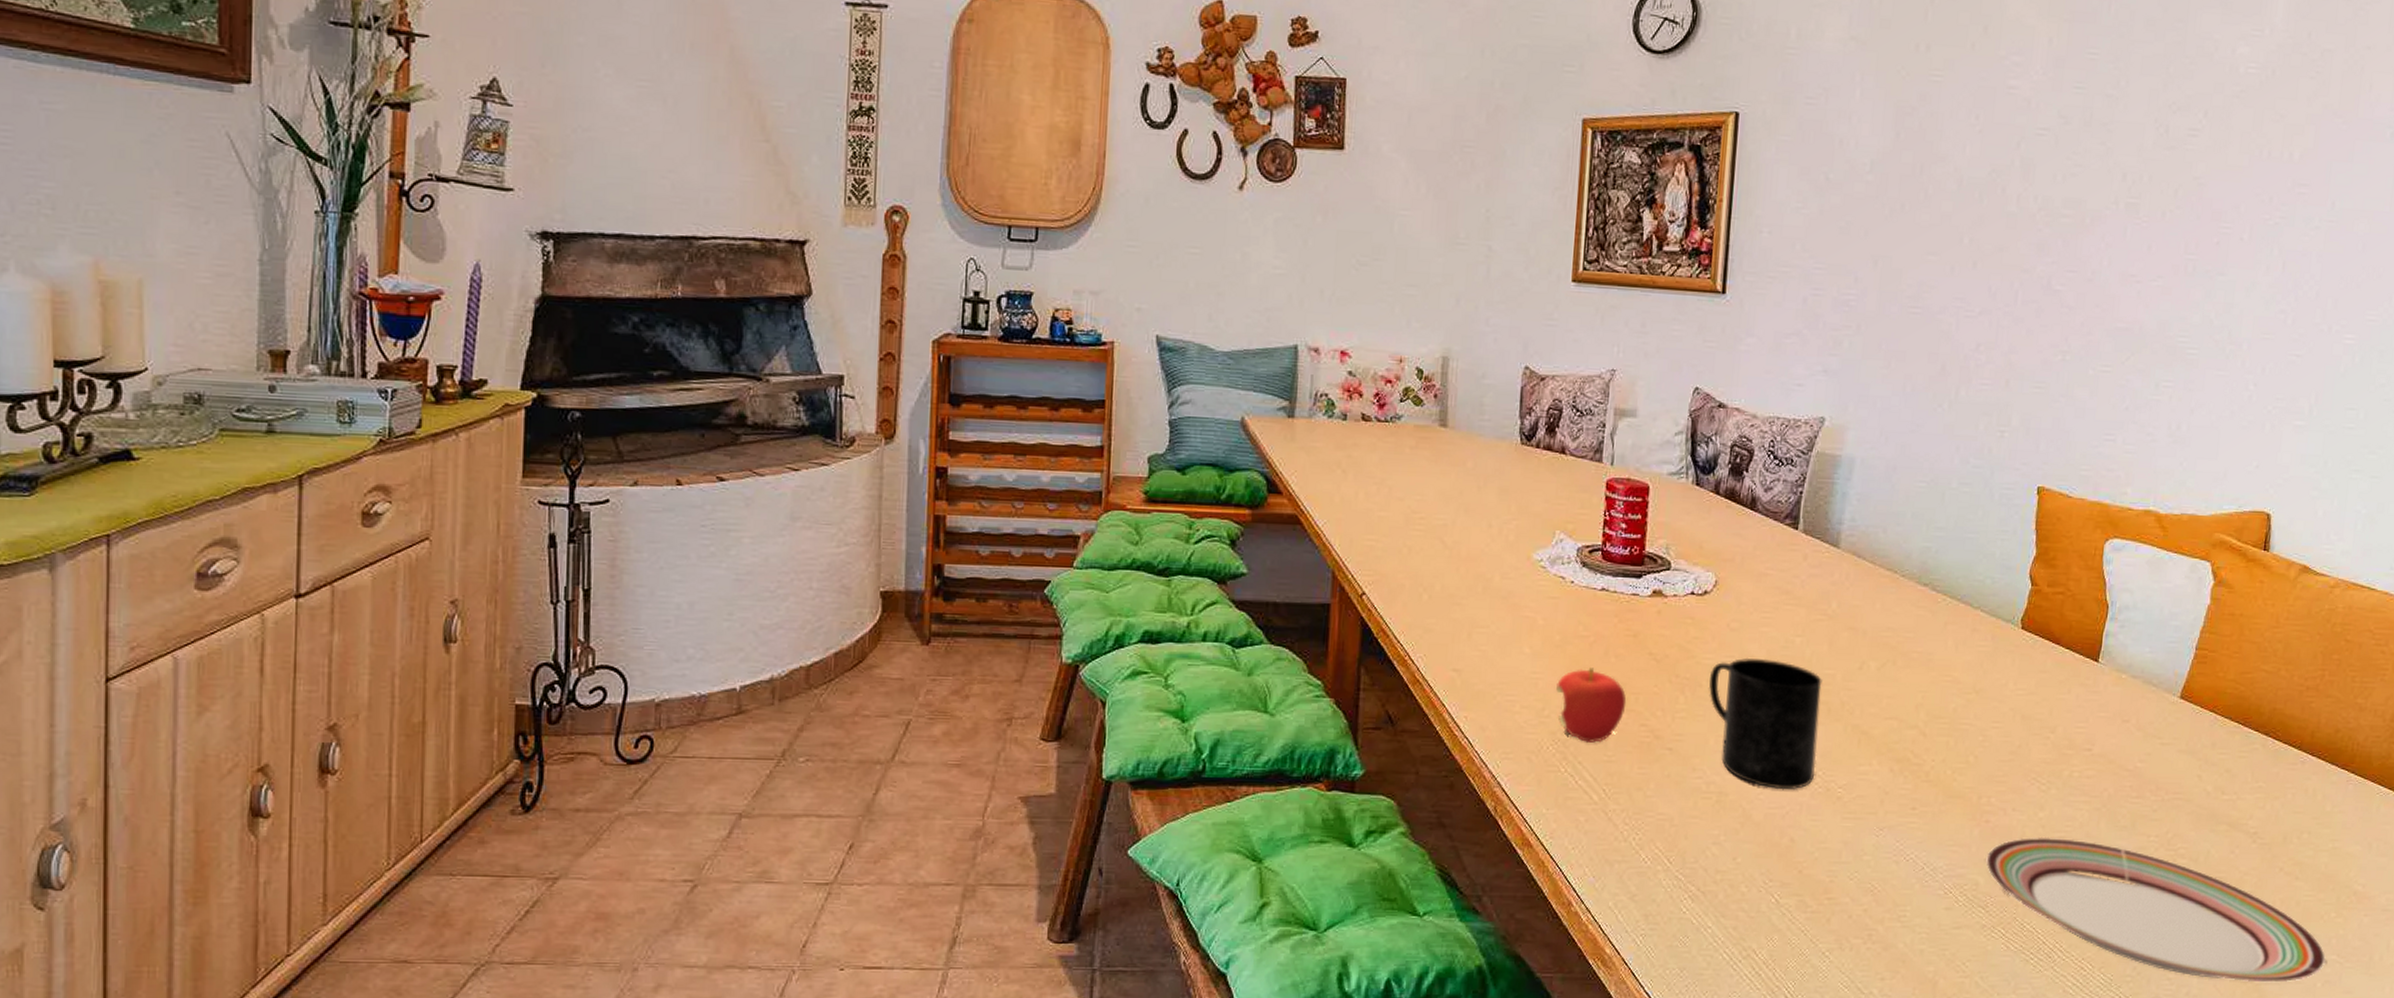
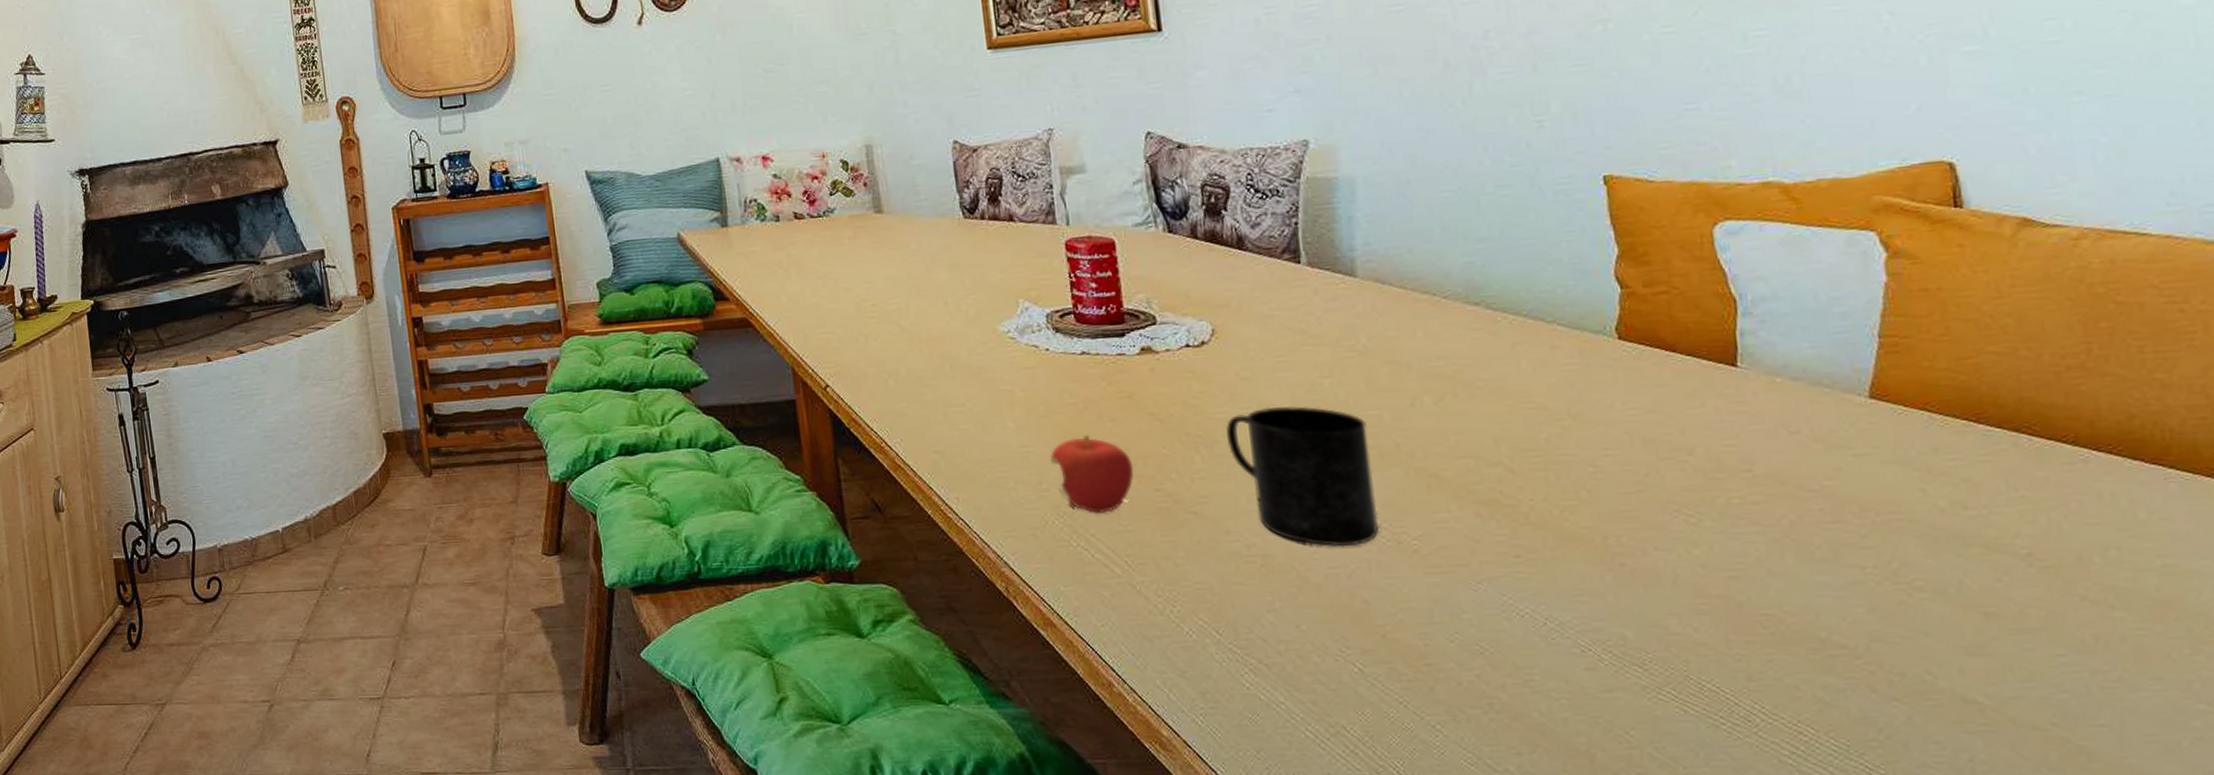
plate: present [1986,836,2326,983] -> none [1630,577,2191,744]

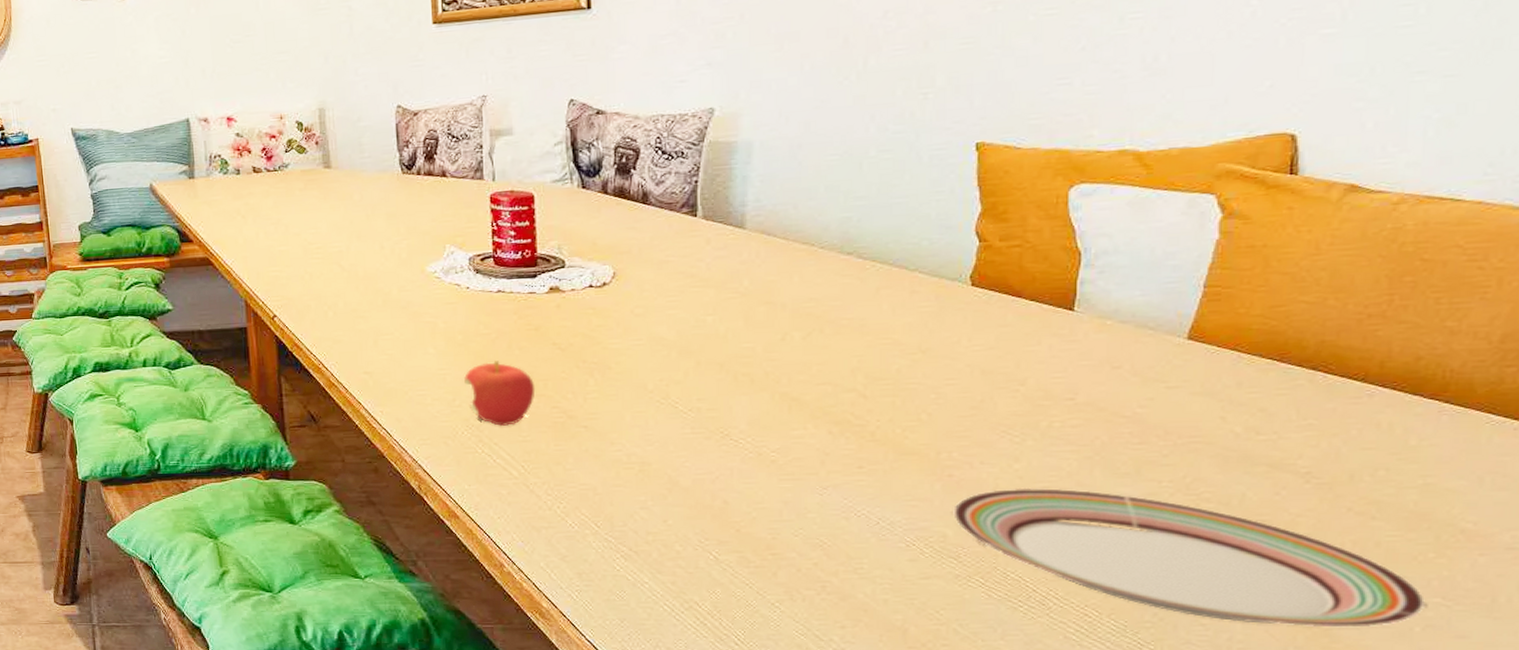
mug: present [1226,406,1380,547] -> none [618,339,744,457]
plate: none [1630,577,2191,744] -> present [953,487,1426,628]

